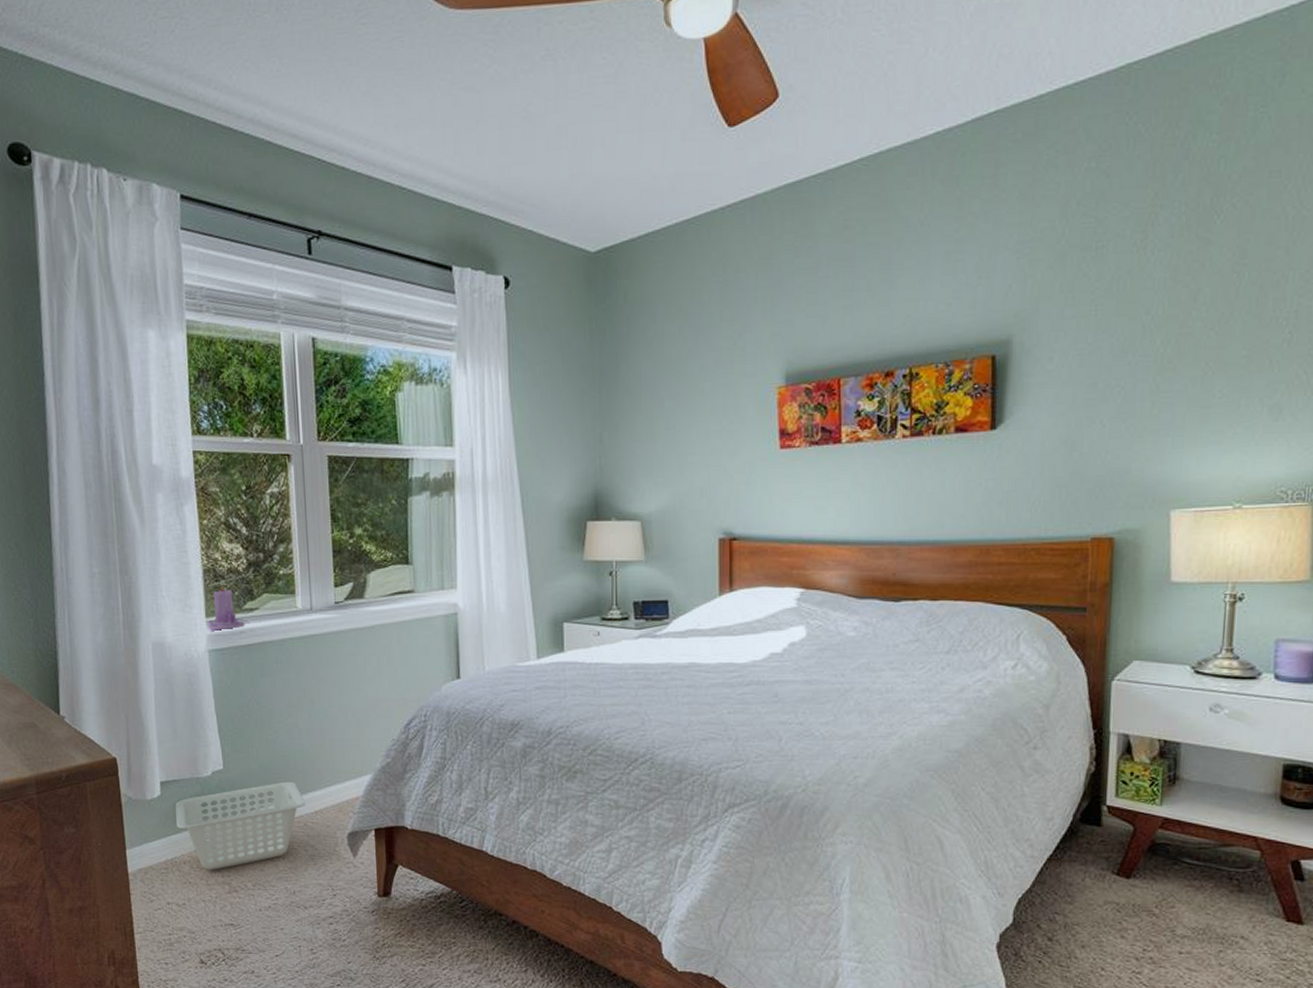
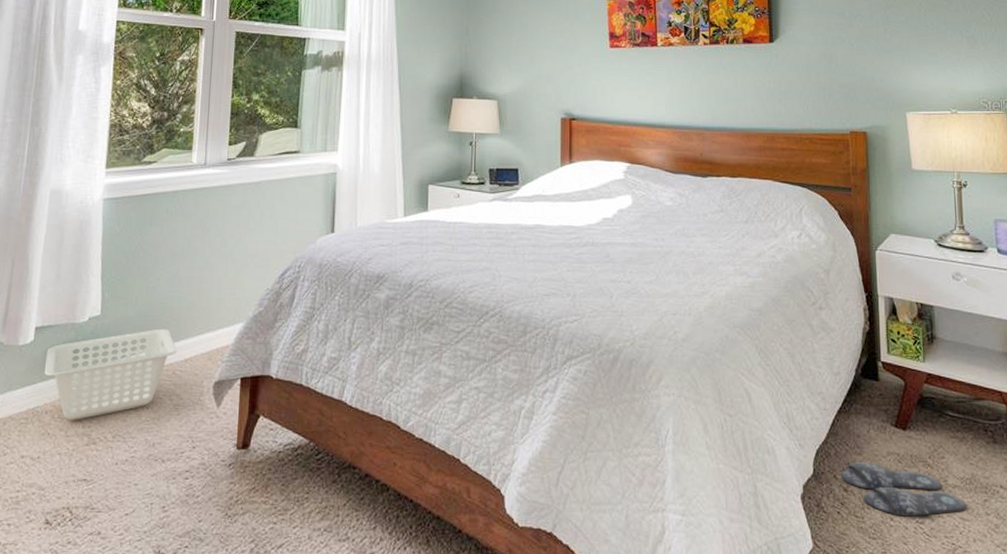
candle: present [209,585,245,631] -> none [107,139,142,181]
slippers: none [1046,910,1196,967] -> present [841,461,967,517]

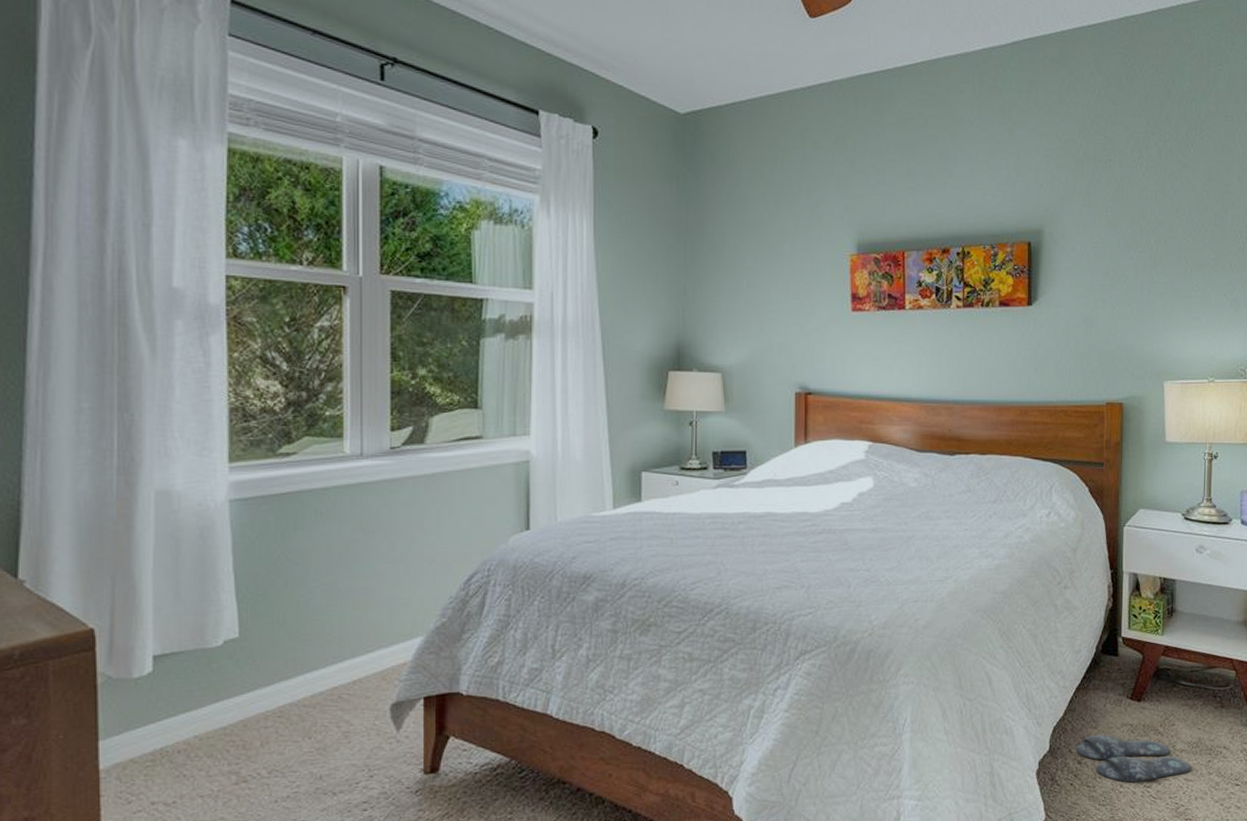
laundry basket: present [45,328,178,420] -> none [172,648,343,758]

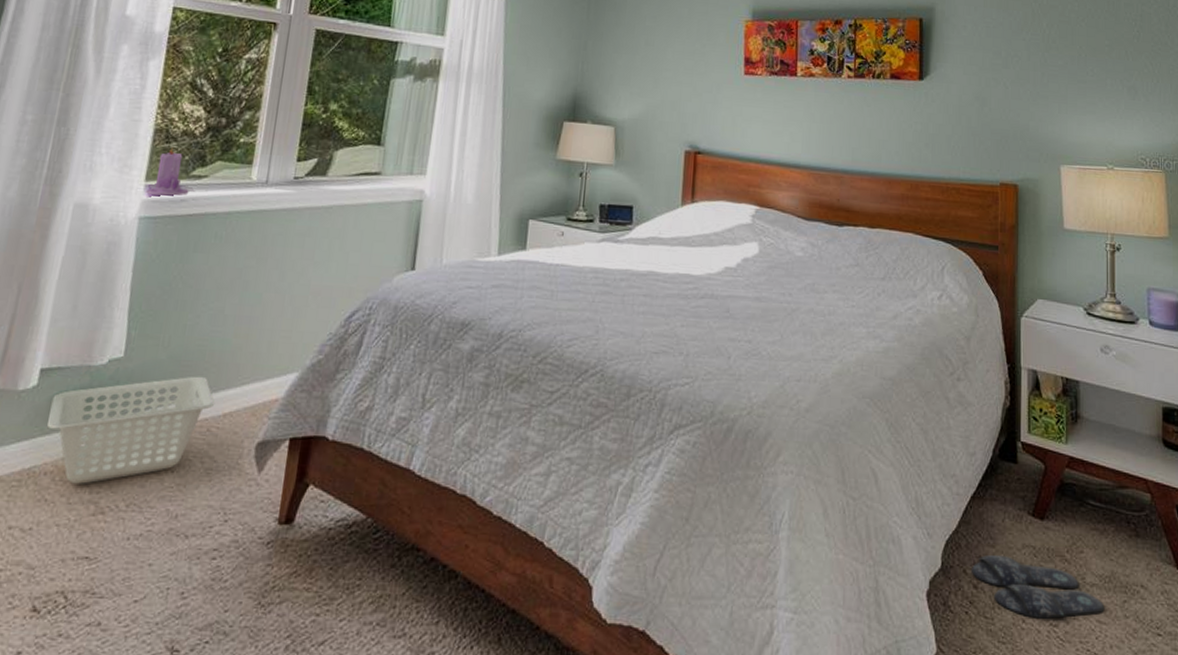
laundry basket: none [172,648,343,758] -> present [47,376,215,484]
candle: none [232,426,279,477] -> present [146,147,189,197]

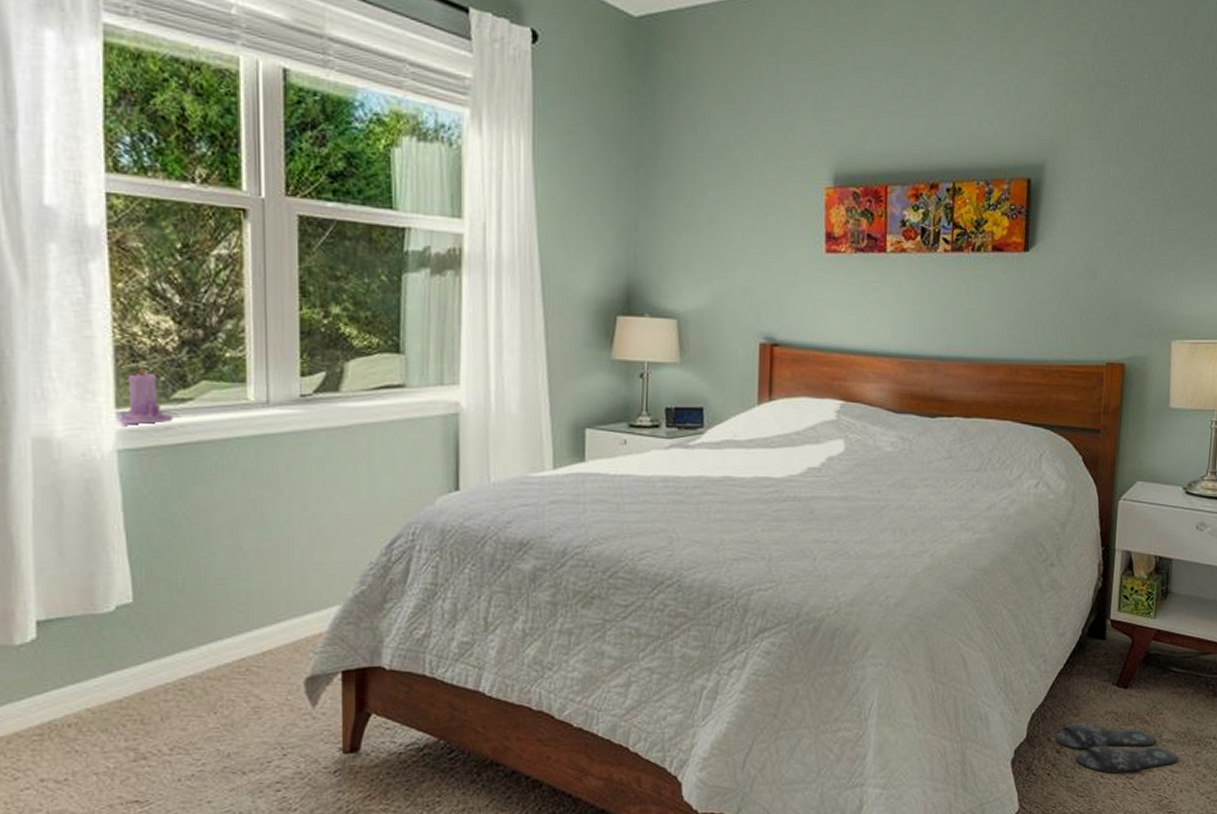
laundry basket: present [47,376,215,484] -> none [58,616,251,733]

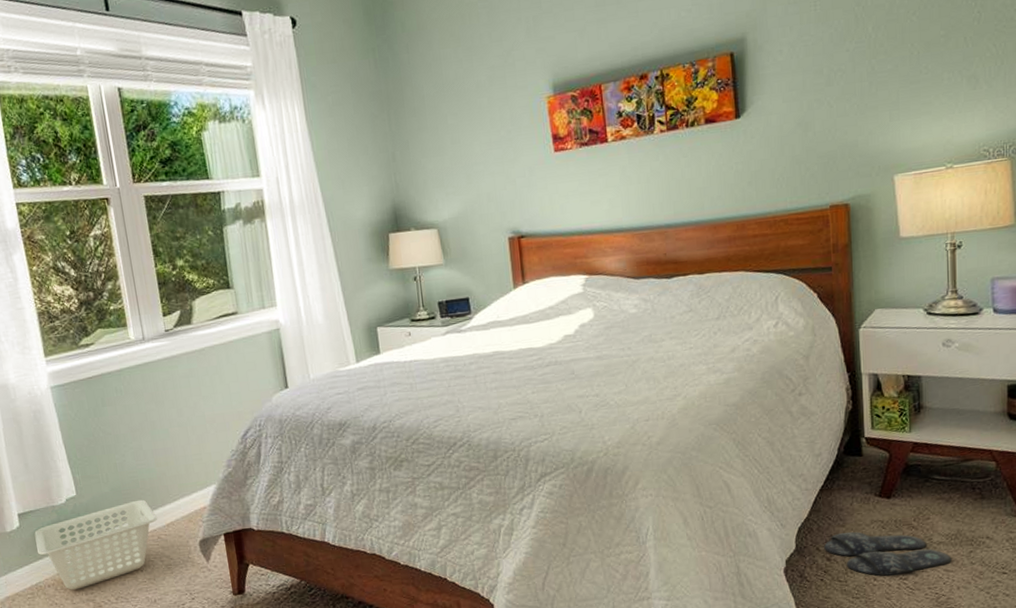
laundry basket: none [58,616,251,733] -> present [34,499,158,590]
candle: present [120,367,173,425] -> none [48,325,83,368]

